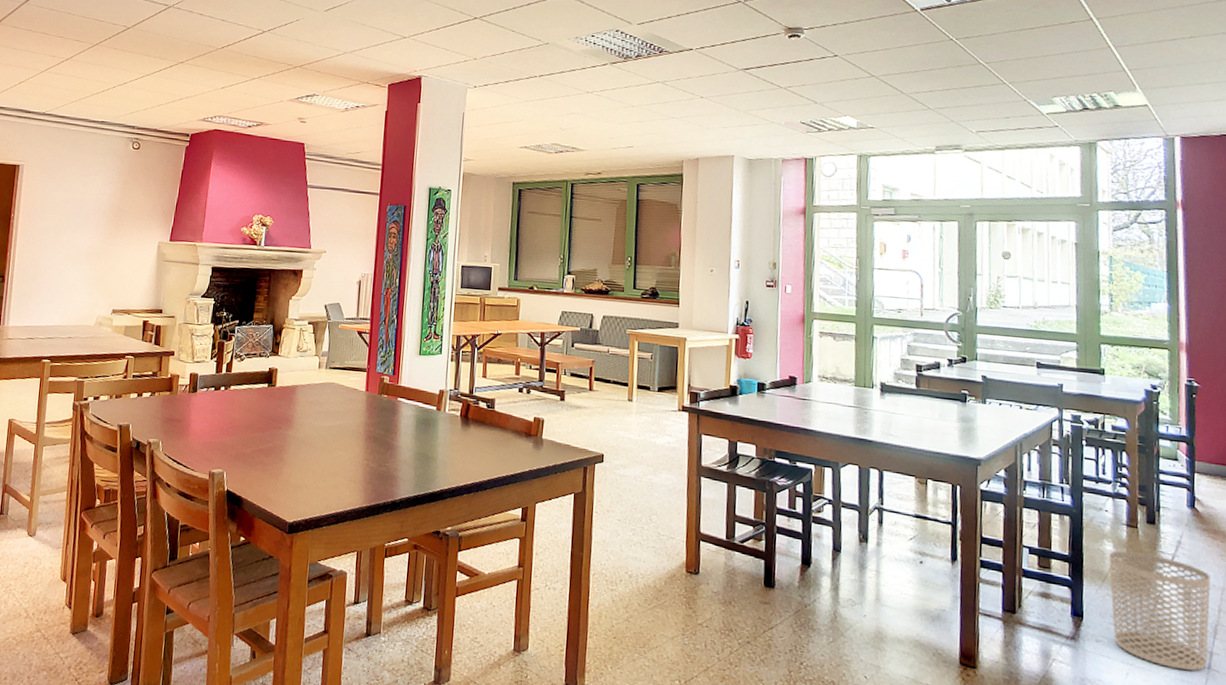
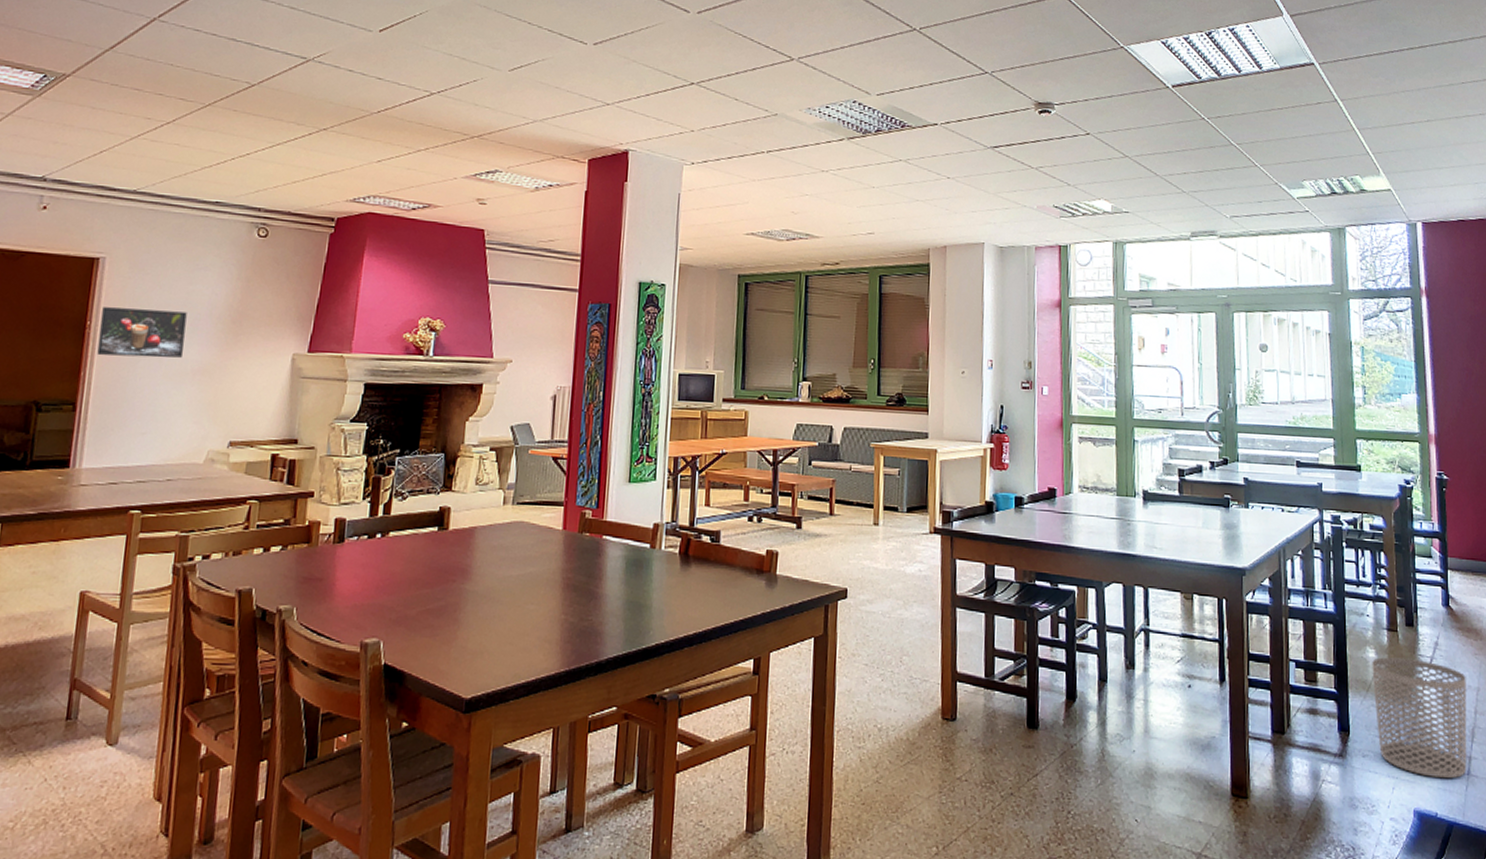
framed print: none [19,203,82,243] -> present [97,307,187,358]

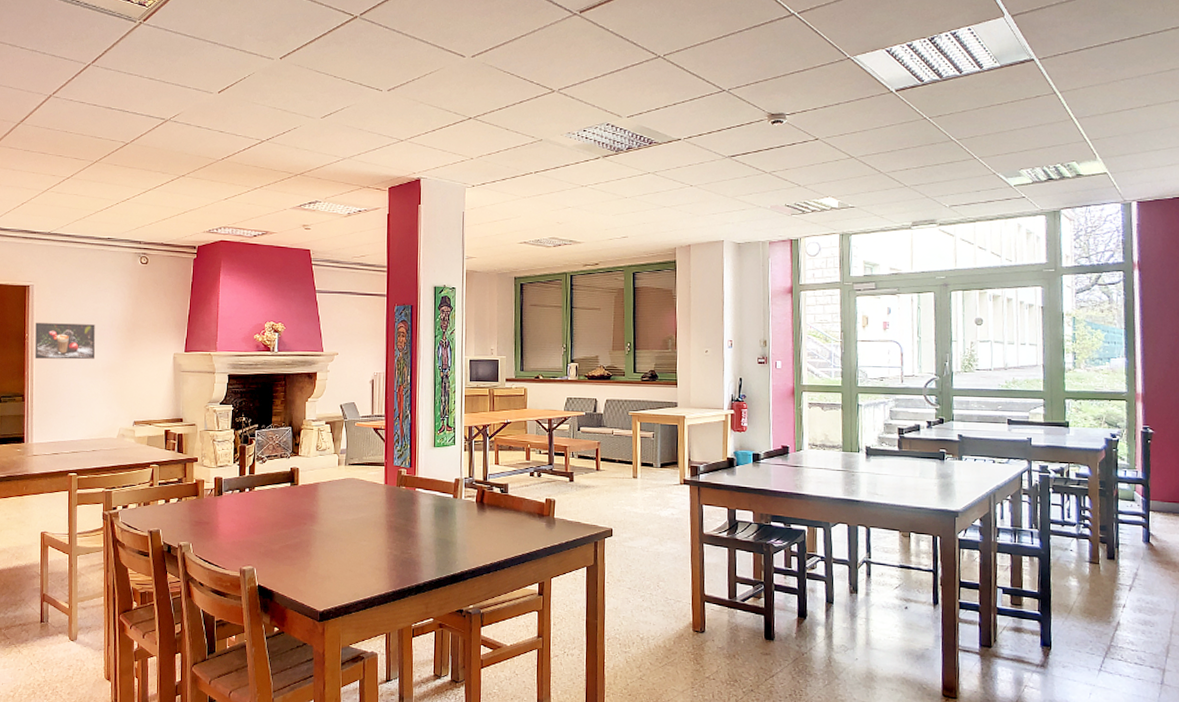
waste bin: present [1372,657,1467,779] -> none [1073,585,1163,687]

